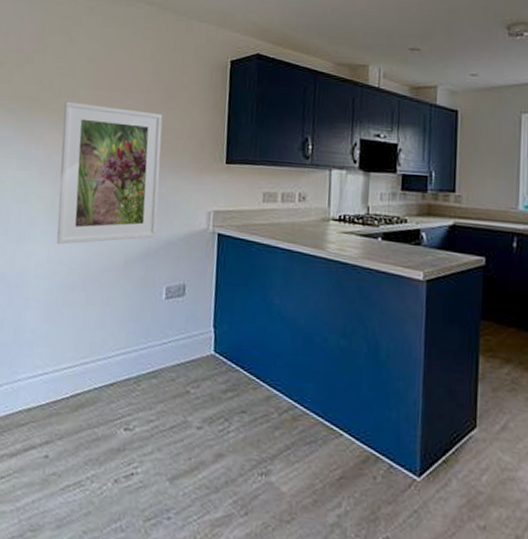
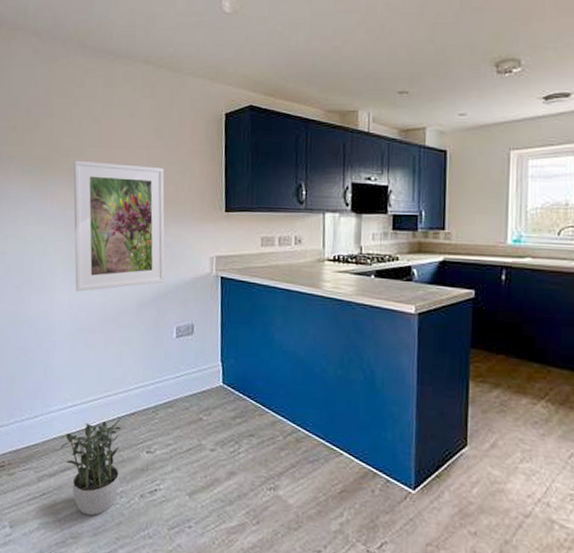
potted plant: none [25,389,98,505] -> present [60,418,122,516]

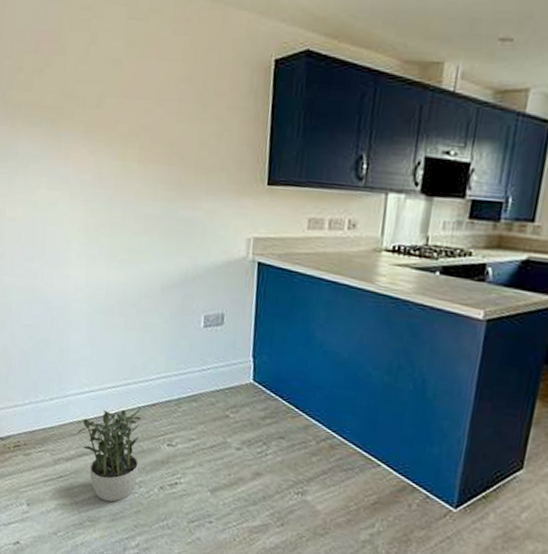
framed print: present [73,160,165,292] -> none [90,112,198,269]

